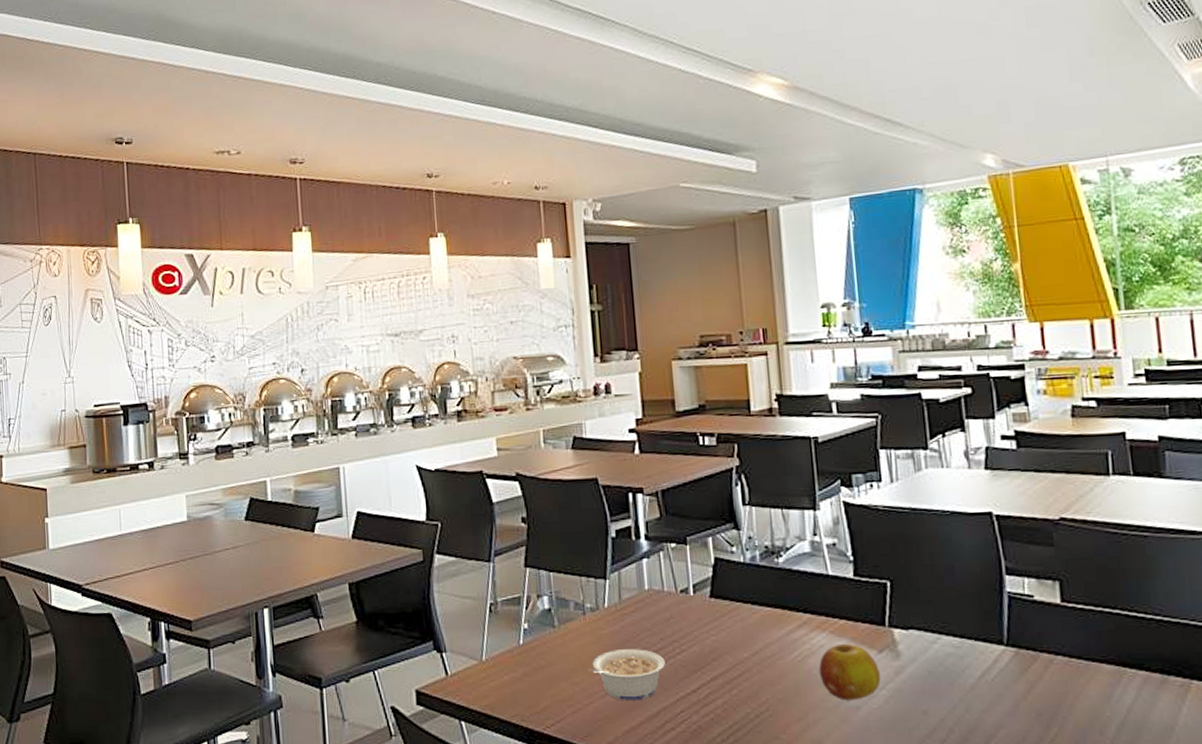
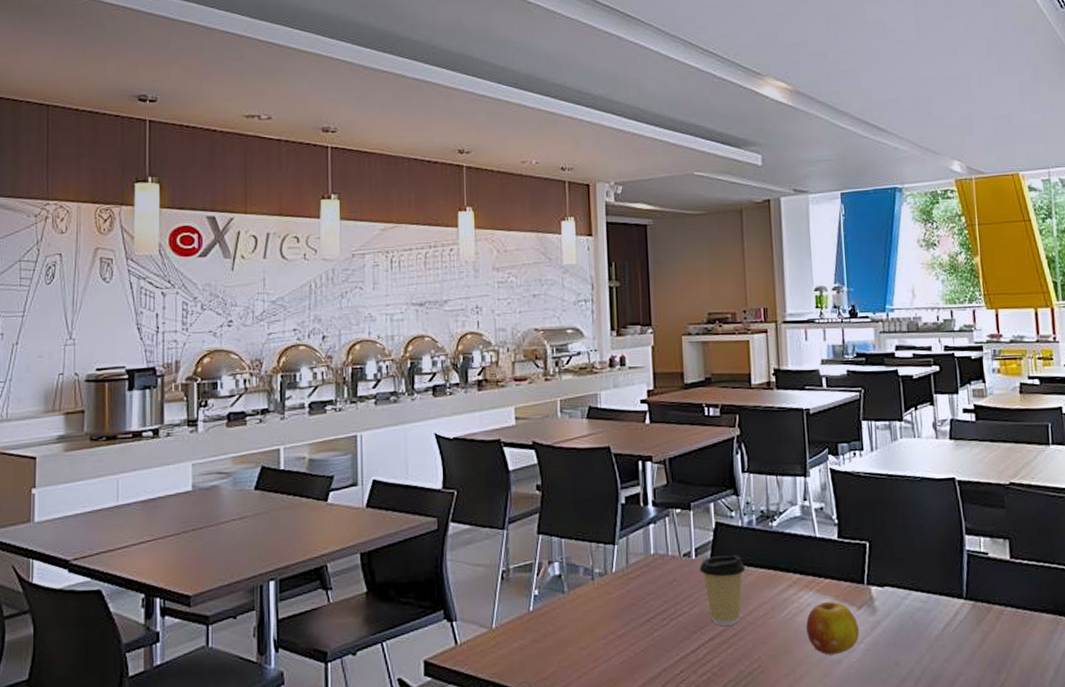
legume: present [588,649,665,701] -> none [595,612,667,664]
coffee cup: none [698,592,750,665] -> present [699,555,746,626]

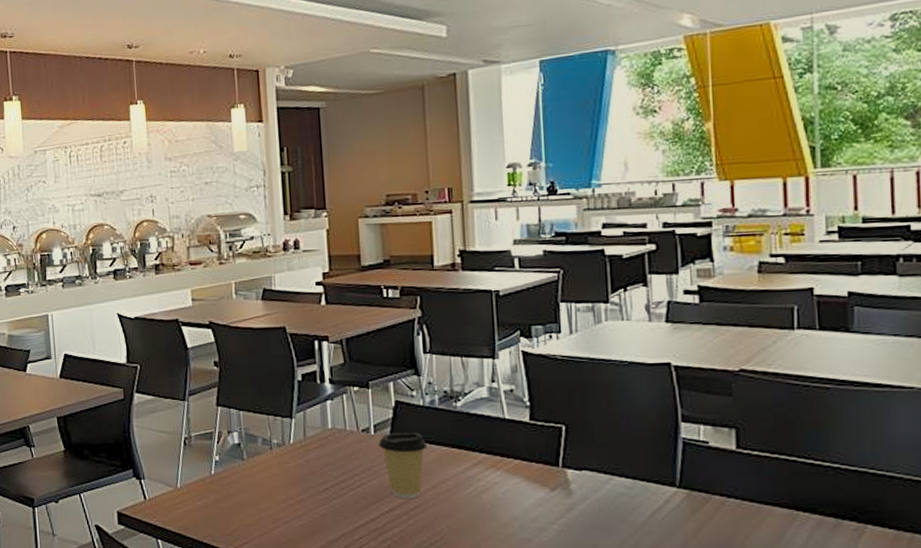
fruit: present [806,601,860,655] -> none [493,481,553,533]

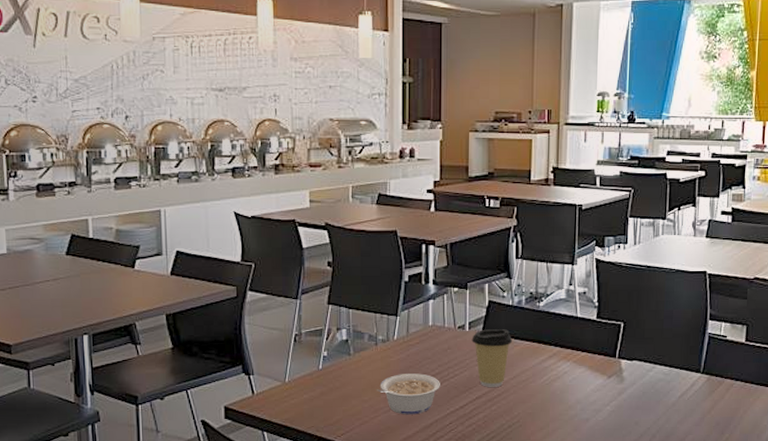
legume: none [274,481,346,527] -> present [376,373,440,415]

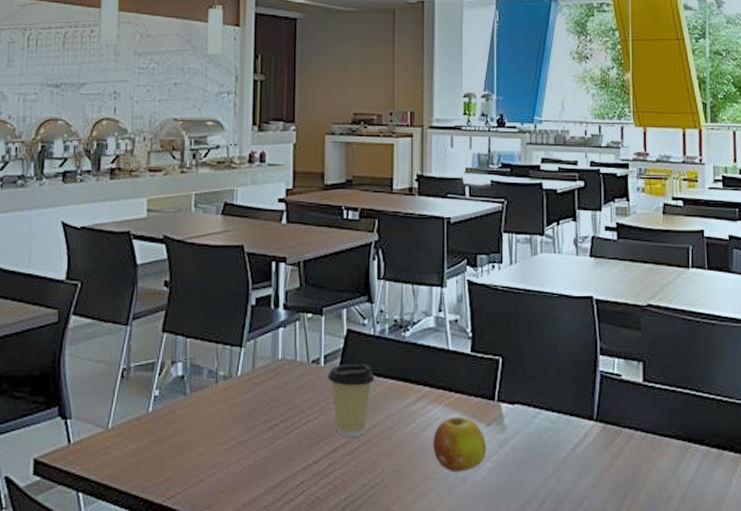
legume: present [376,373,440,415] -> none [215,419,291,472]
fruit: none [562,370,608,414] -> present [433,416,487,472]

